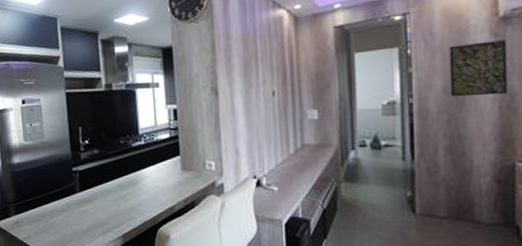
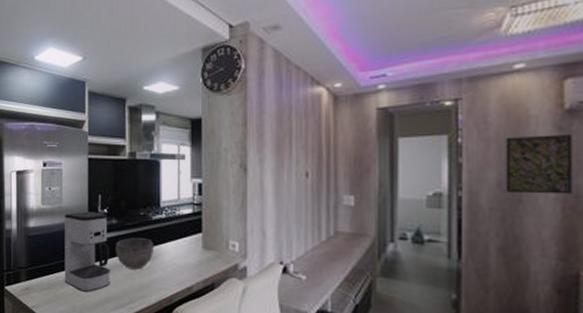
coffee maker: none [47,144,97,220] -> present [64,211,110,292]
bowl: none [99,165,136,195] -> present [116,238,153,270]

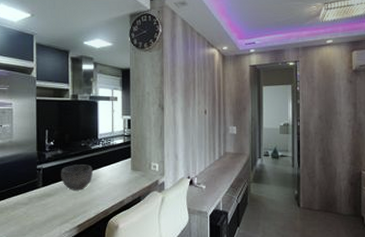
coffee maker: present [64,211,110,292] -> none [14,144,56,213]
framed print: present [505,134,573,195] -> none [323,86,358,123]

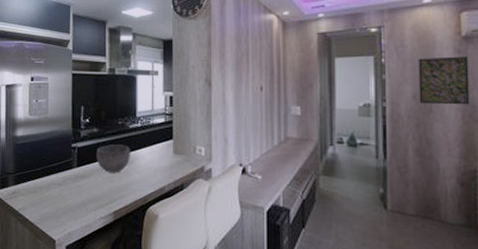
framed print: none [323,86,358,123] -> present [418,56,470,105]

